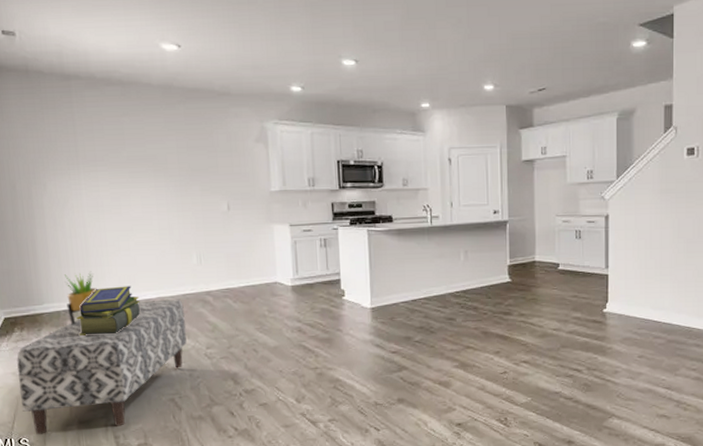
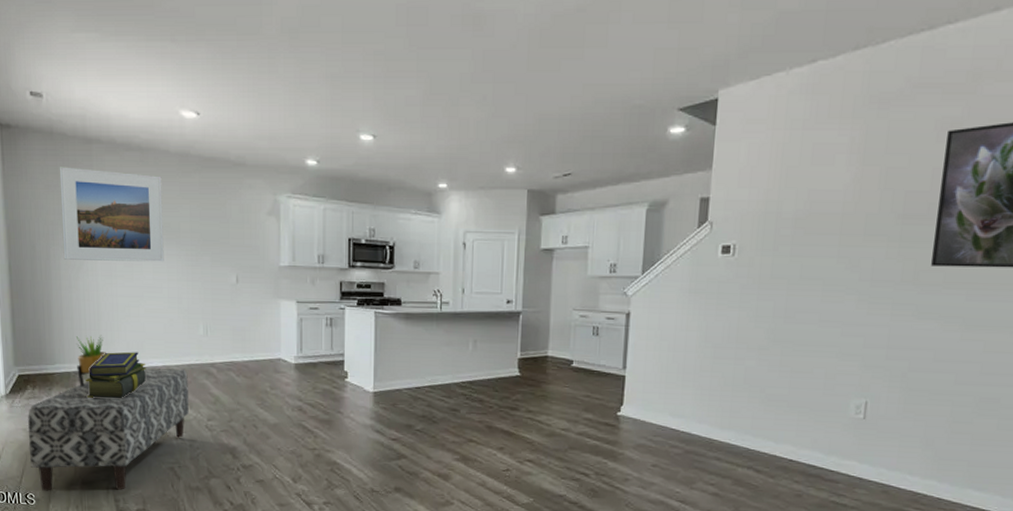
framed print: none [37,104,153,198] -> present [59,167,164,262]

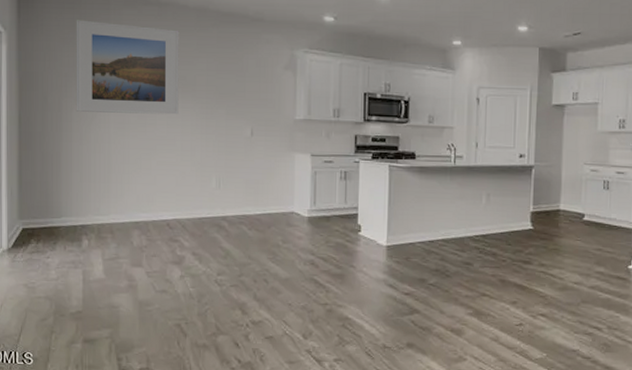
bench: present [27,368,189,491] -> none [29,221,198,350]
potted plant: present [77,335,106,387] -> none [84,187,115,241]
stack of books: present [86,351,147,399] -> none [92,205,156,253]

